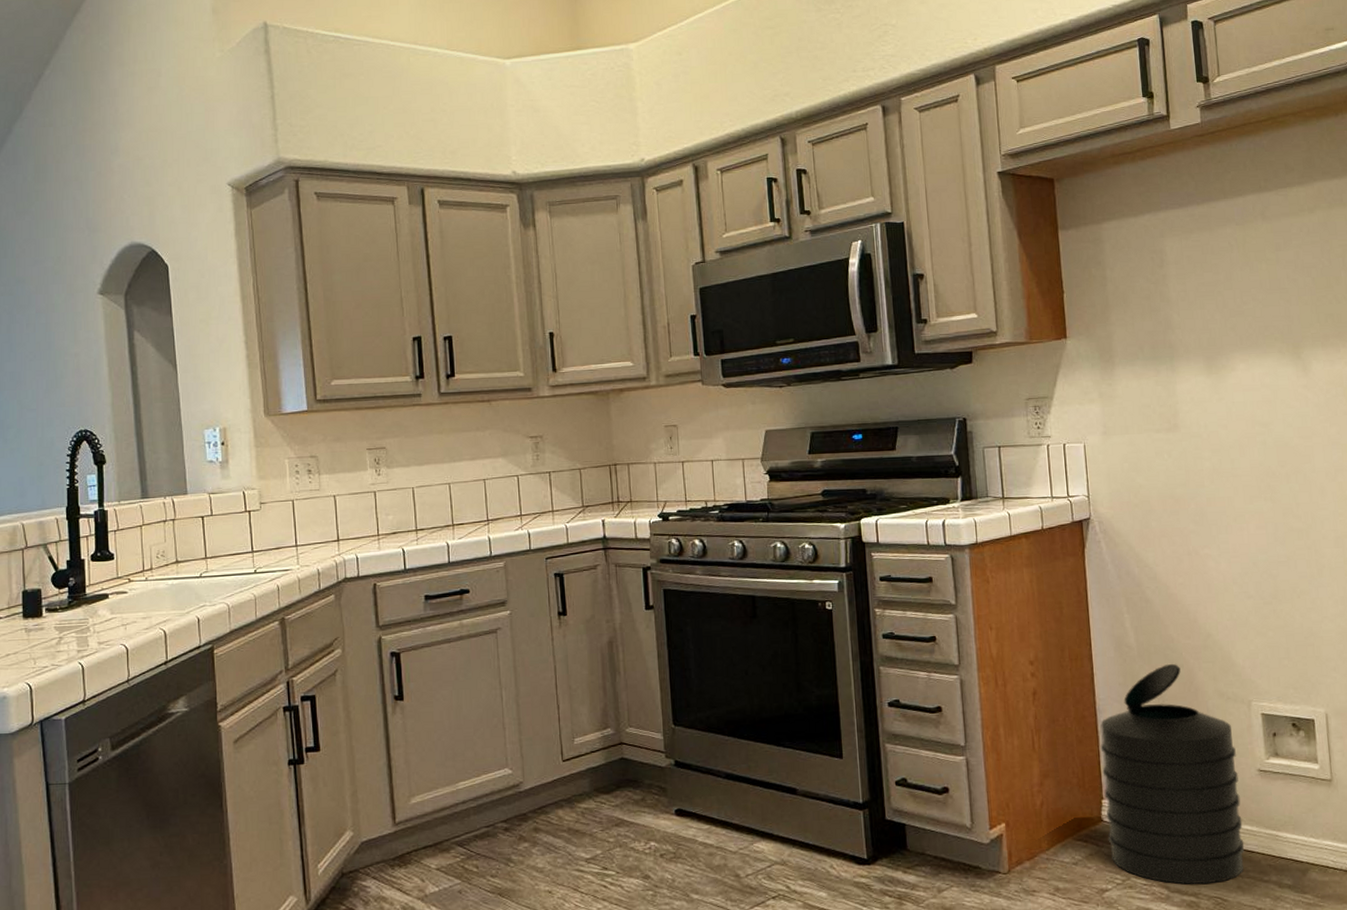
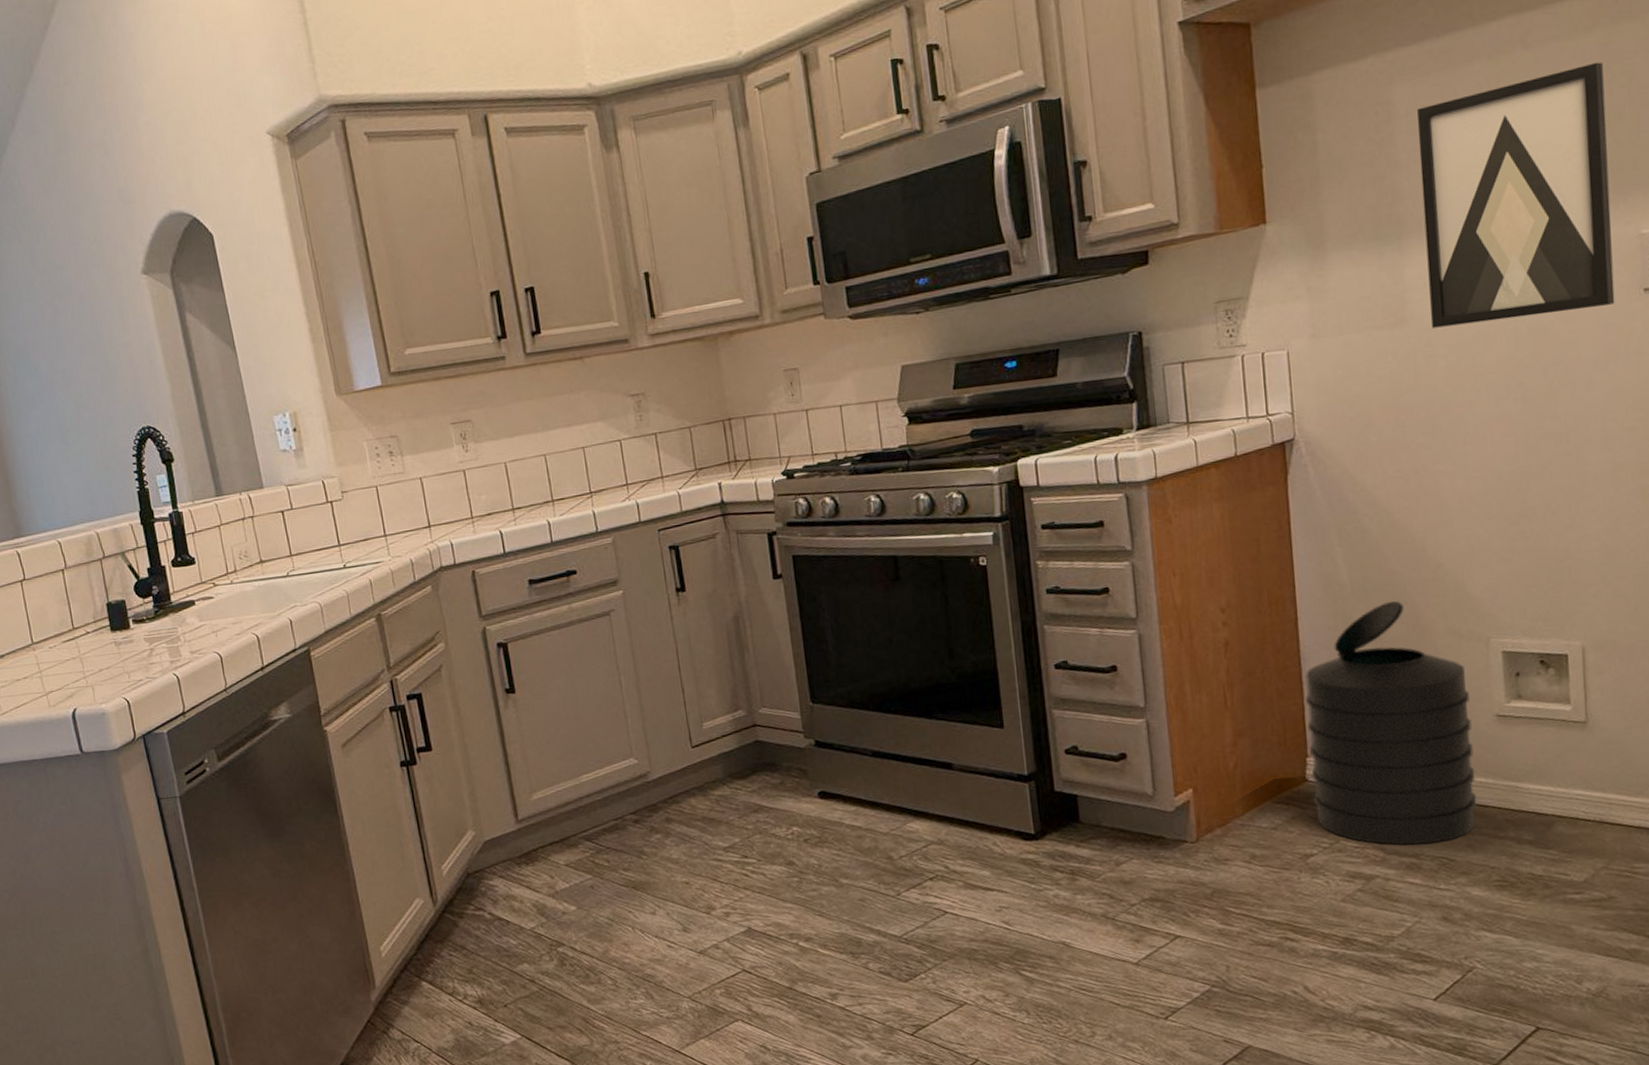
wall art: none [1184,236,1340,435] -> present [1417,61,1615,328]

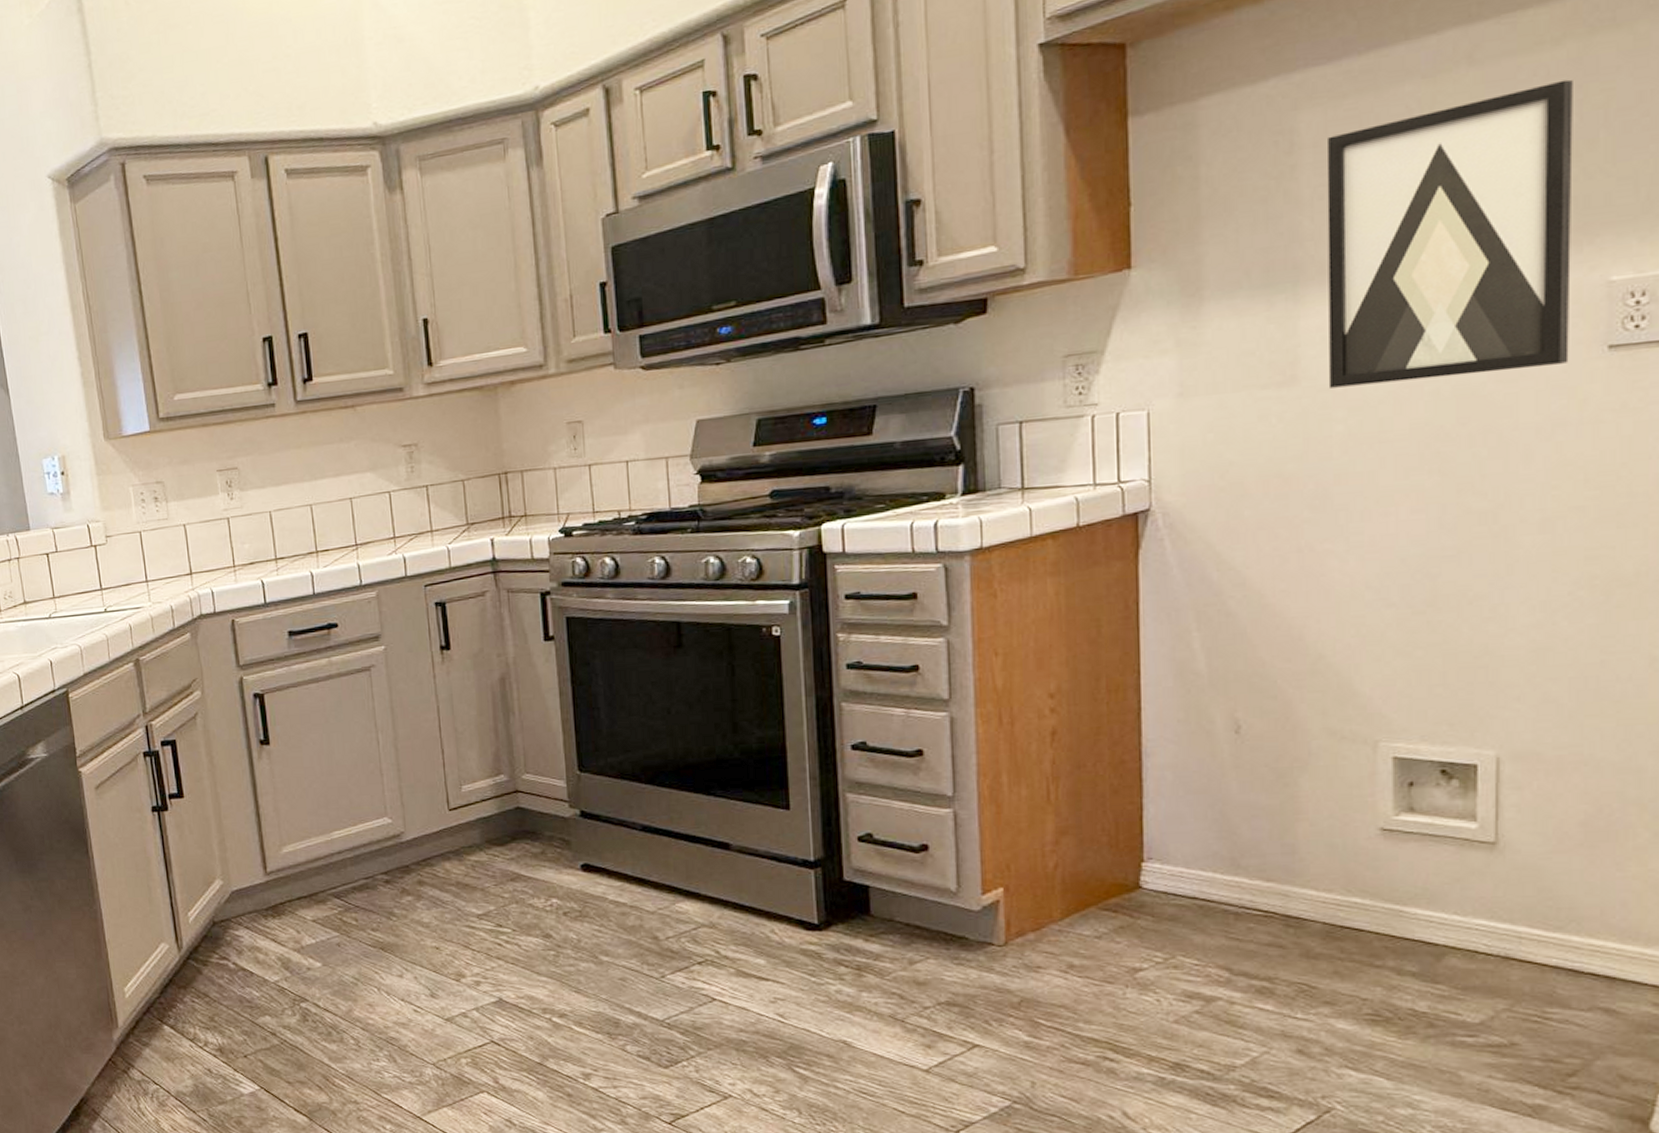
trash can: present [1305,600,1477,846] -> none [1144,693,1350,968]

